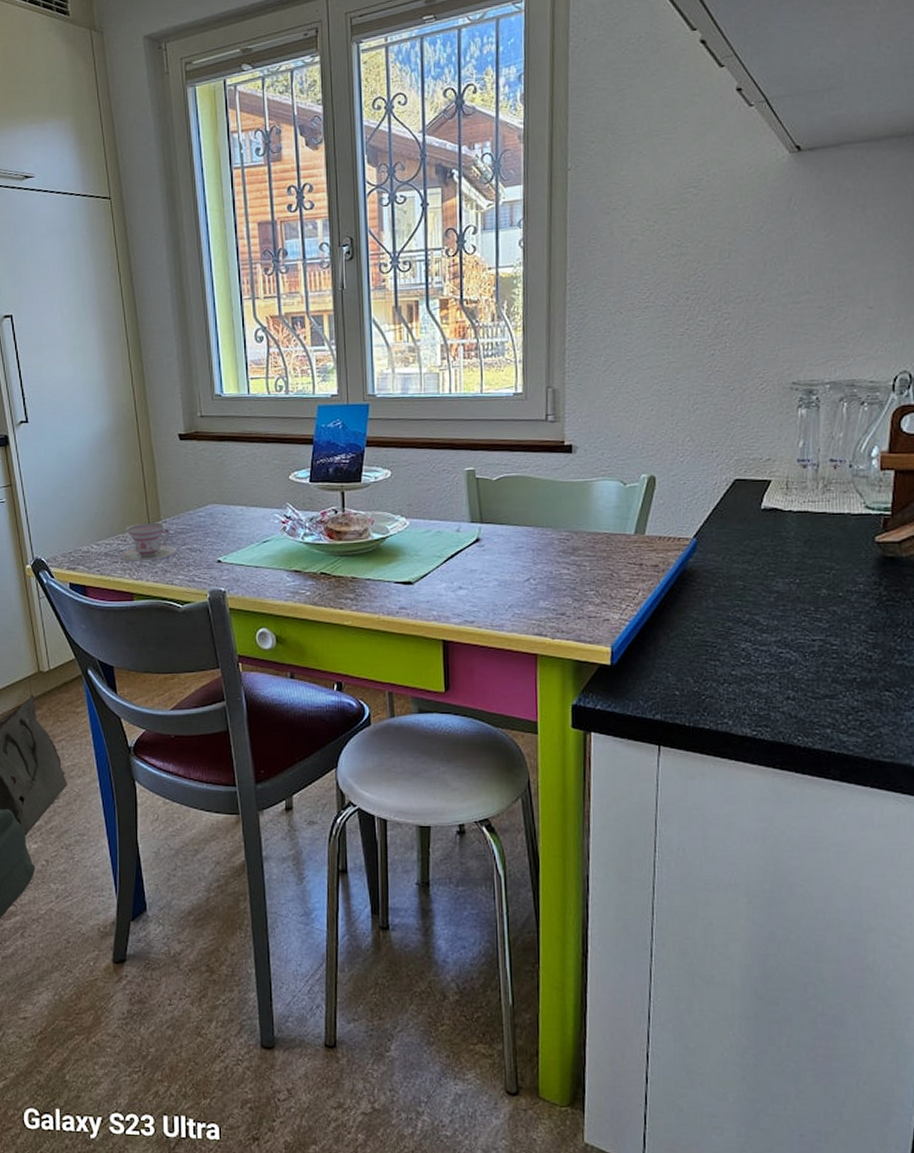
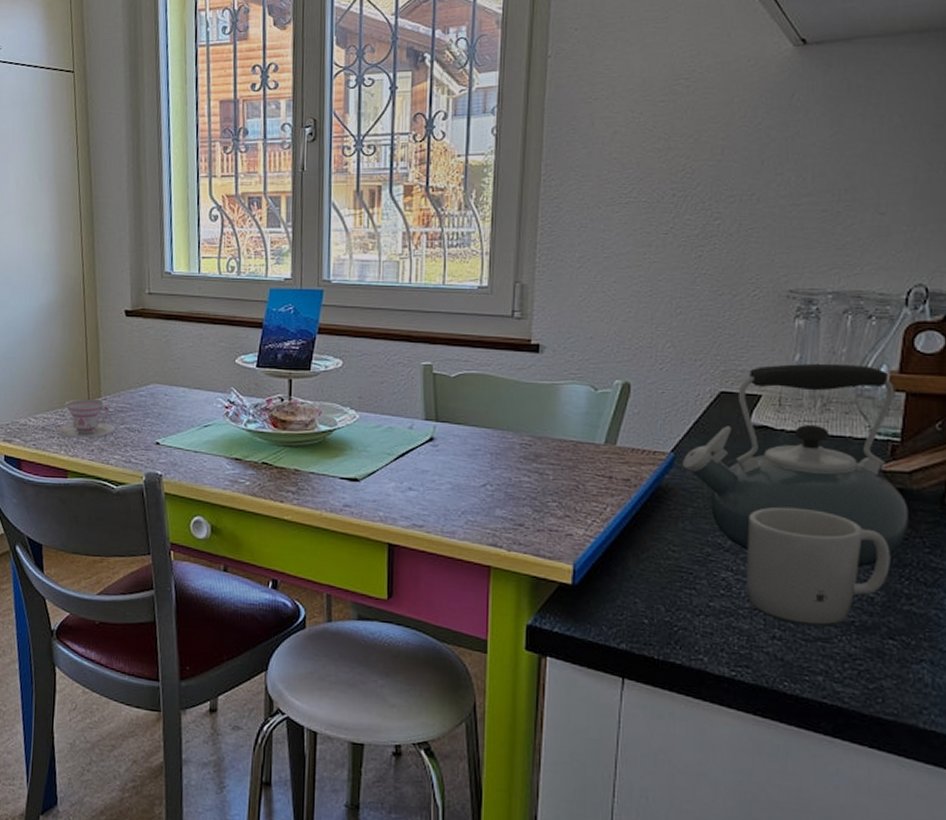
kettle: none [703,447,900,630] -> present [681,363,909,567]
mug: none [762,580,885,685] -> present [745,506,891,627]

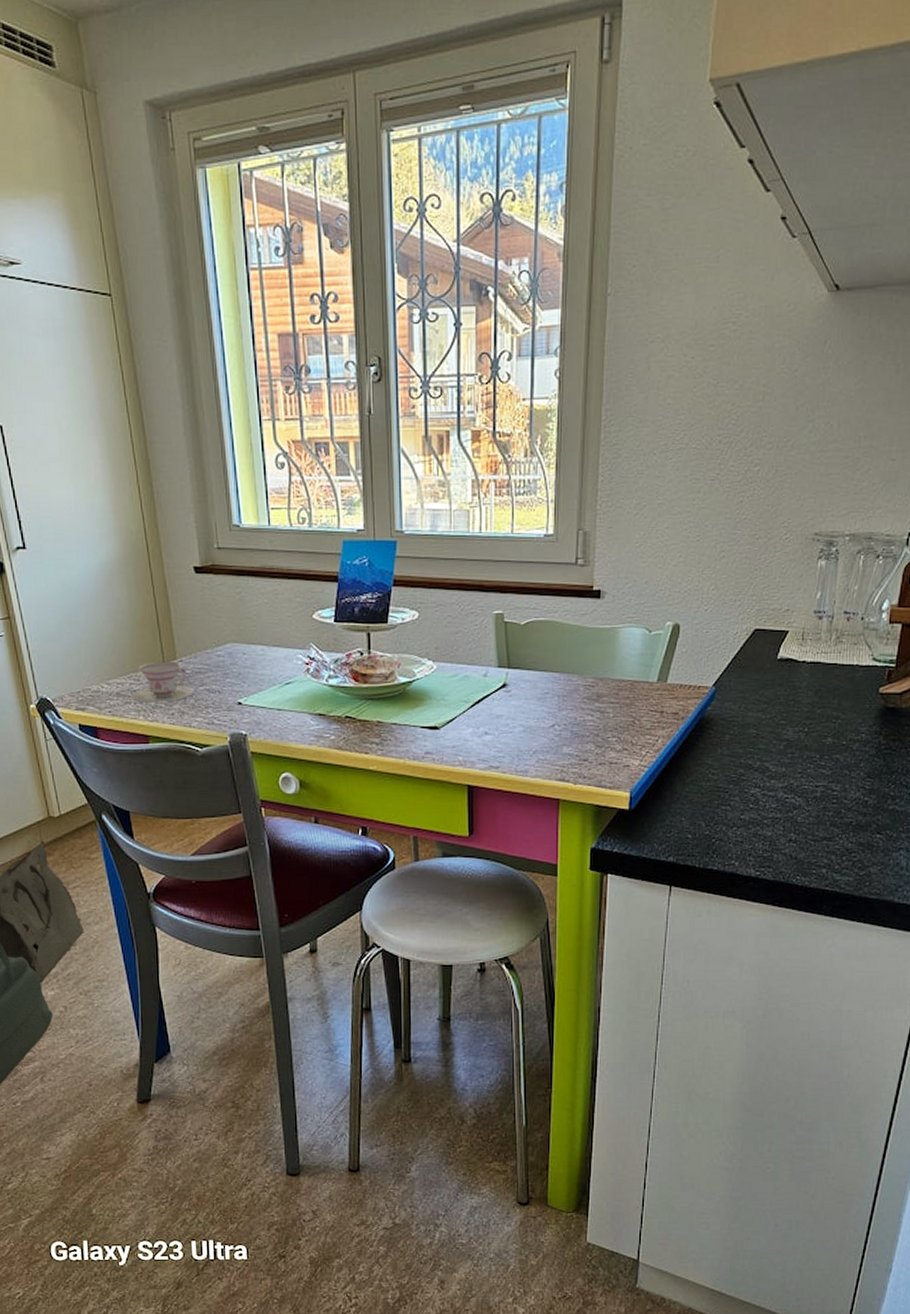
kettle: present [681,363,909,567] -> none [721,600,898,776]
mug: present [745,506,891,627] -> none [770,729,882,828]

